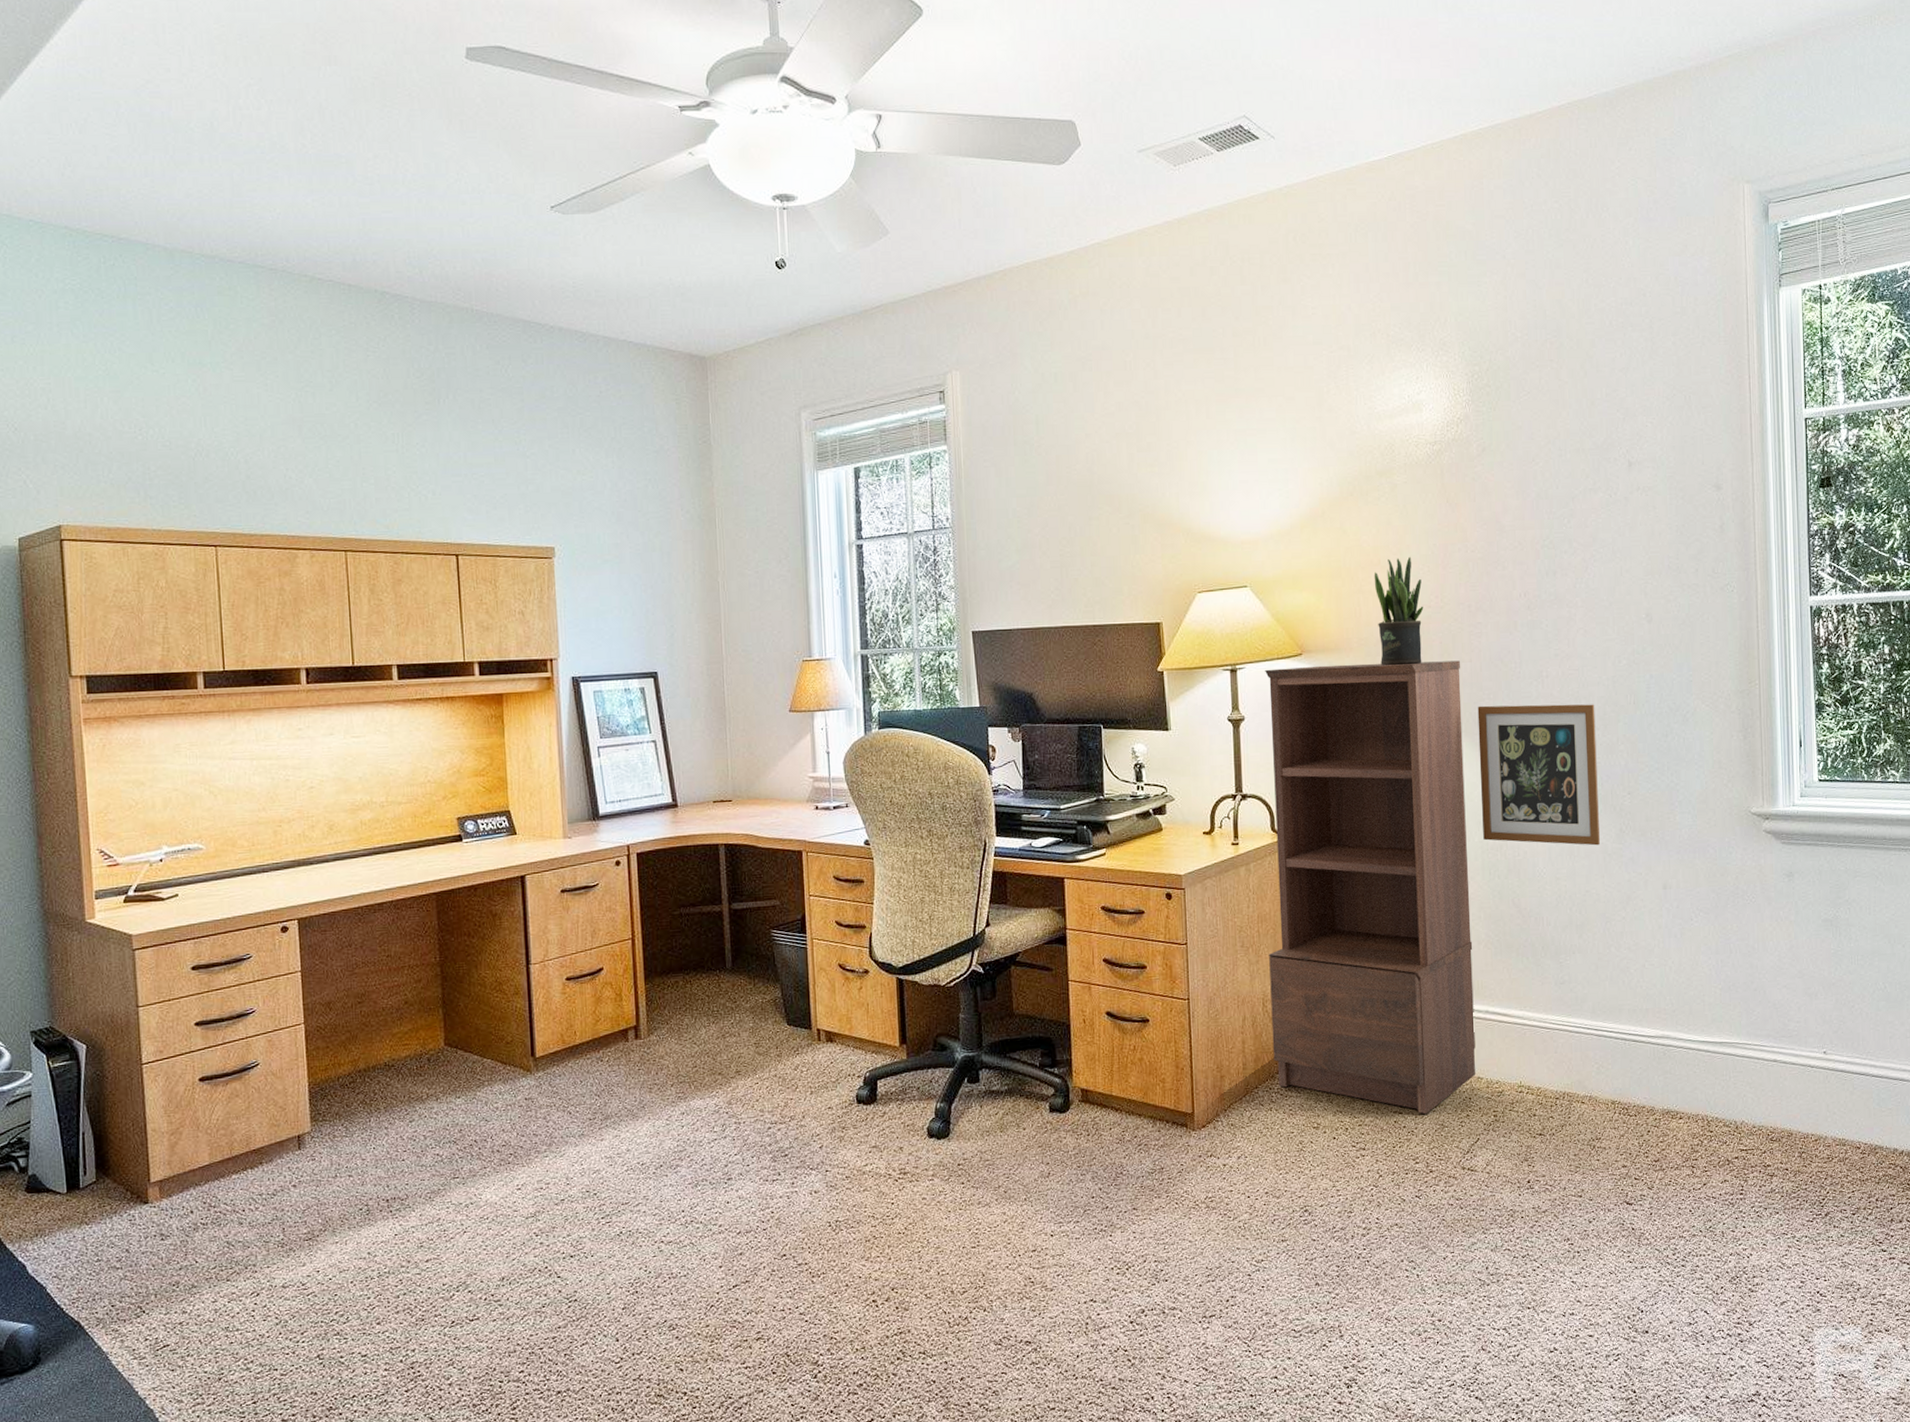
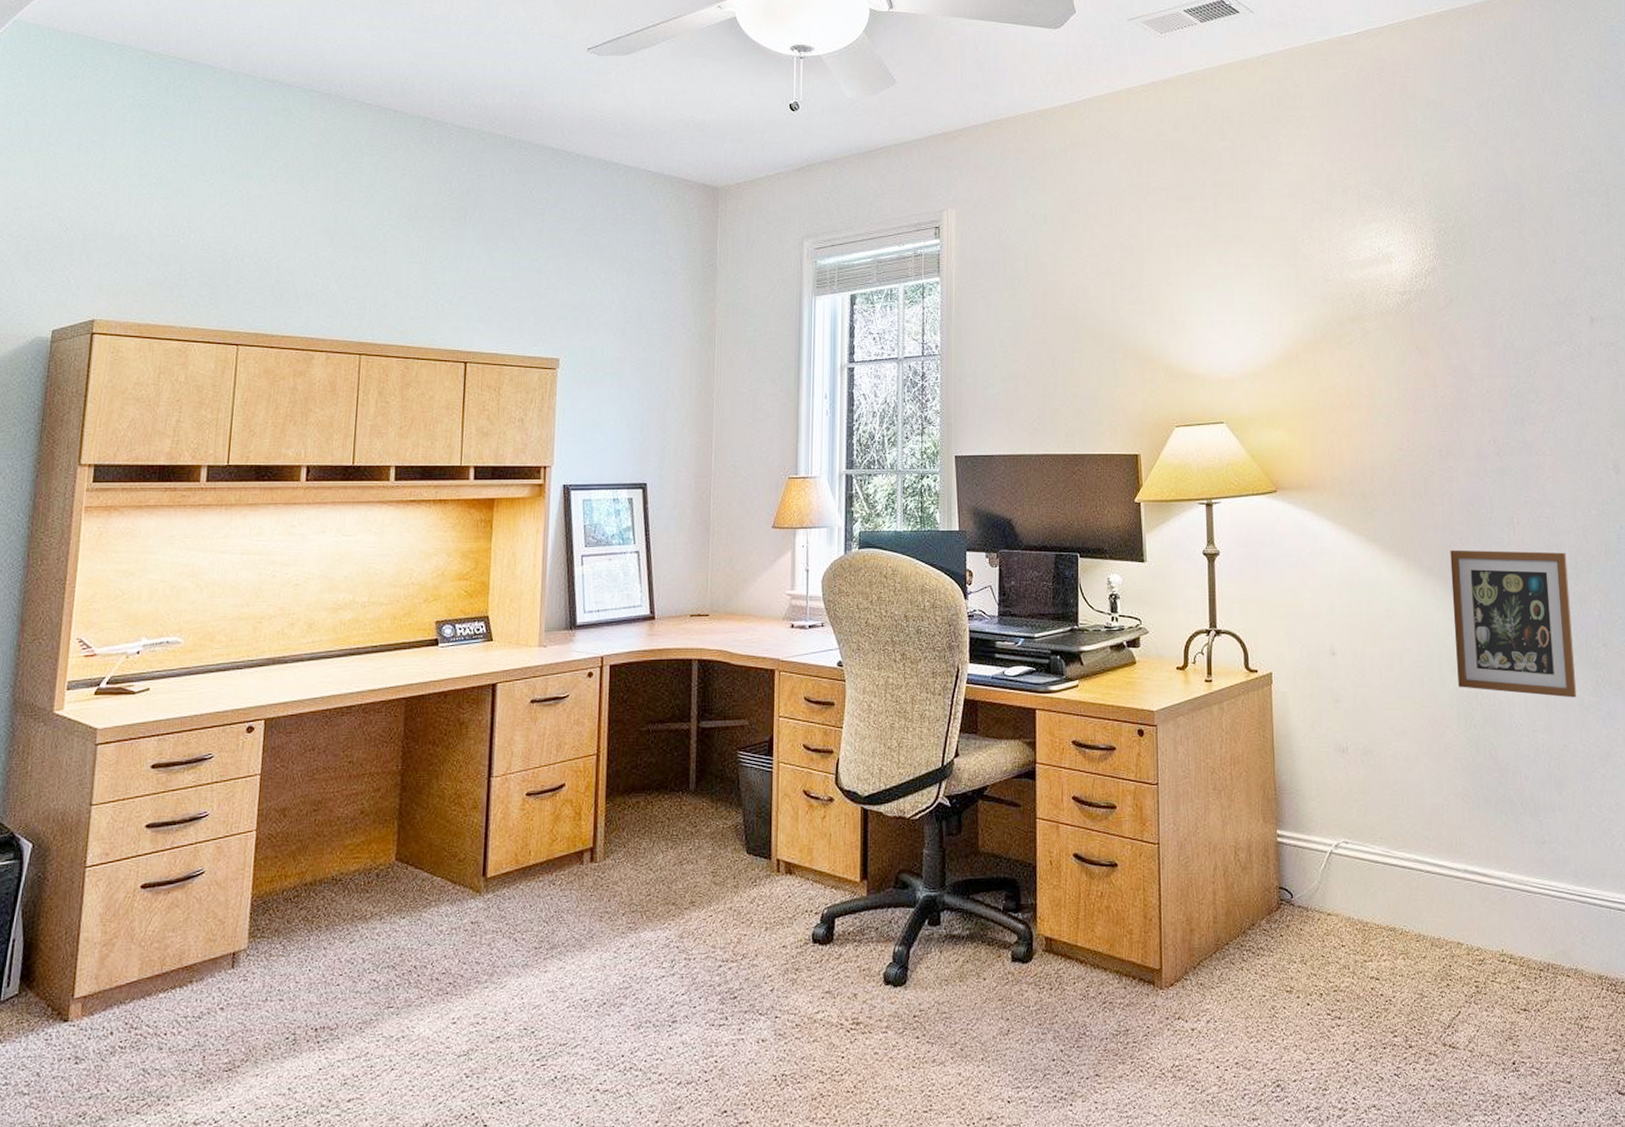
shelving unit: present [1265,660,1475,1114] -> none [1240,503,1455,981]
potted plant: present [1374,556,1424,665] -> none [1346,399,1396,505]

